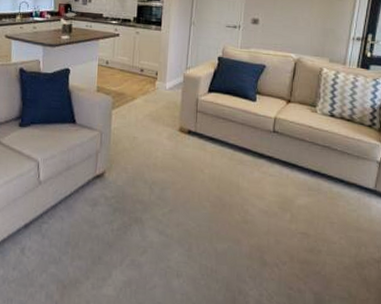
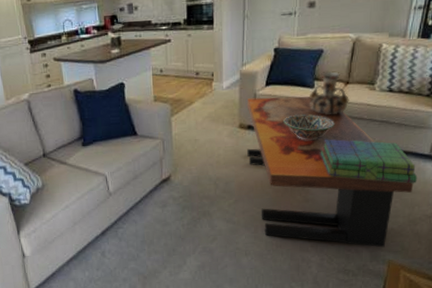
coffee table: none [186,102,359,291] -> present [246,96,414,248]
decorative bowl: none [224,125,276,156] -> present [284,113,335,141]
vase: none [251,86,291,132] -> present [310,70,349,116]
stack of books: none [260,156,363,220] -> present [320,139,418,184]

